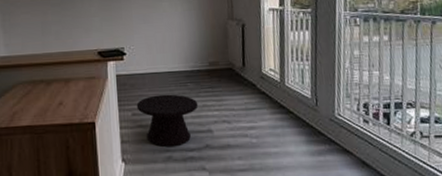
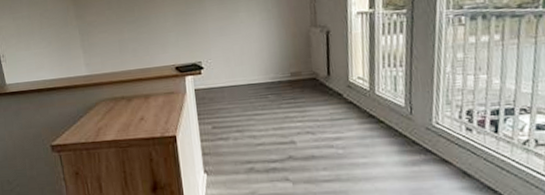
side table: present [136,94,199,147] -> none [216,106,280,159]

